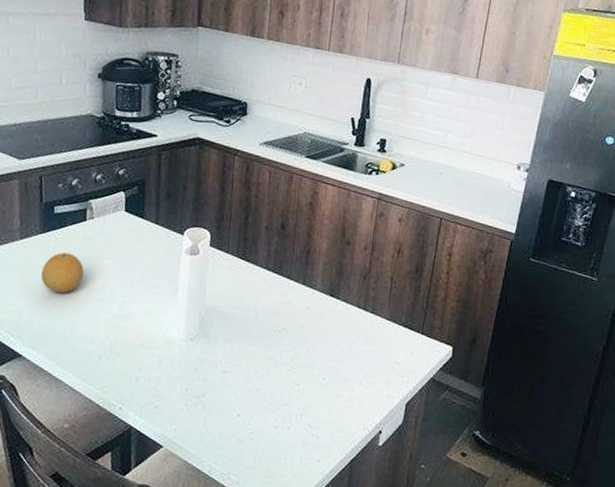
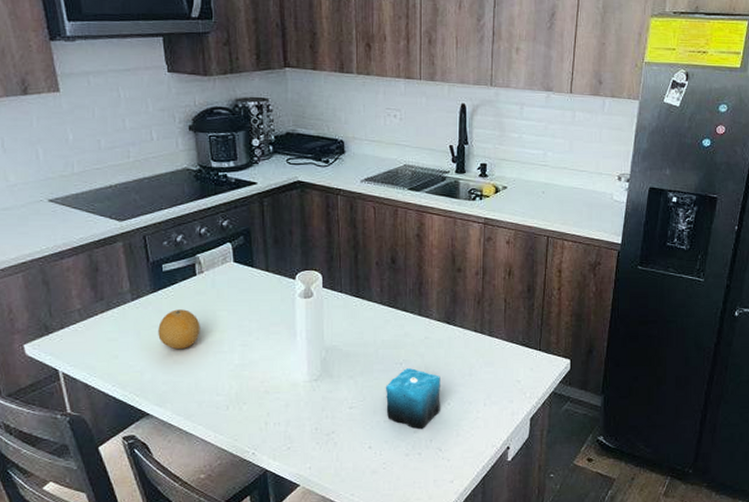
candle: none [259,337,318,402] -> present [385,368,440,429]

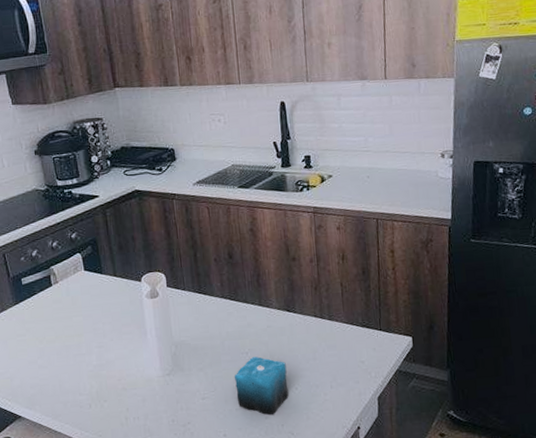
fruit: present [158,309,200,349] -> none [22,318,60,355]

